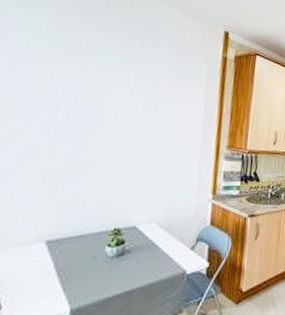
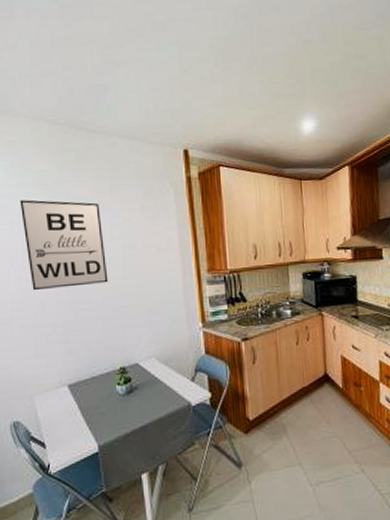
wall art: none [22,34,124,140] -> present [20,200,108,291]

